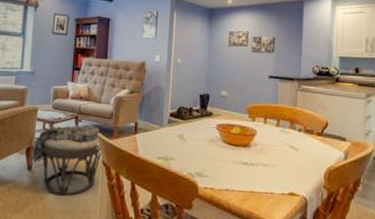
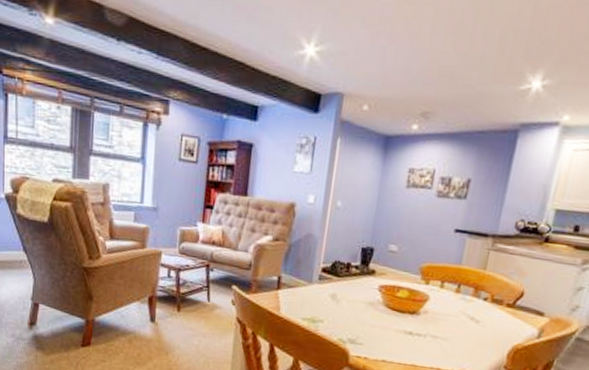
ottoman: present [31,125,102,196] -> none [154,273,236,353]

